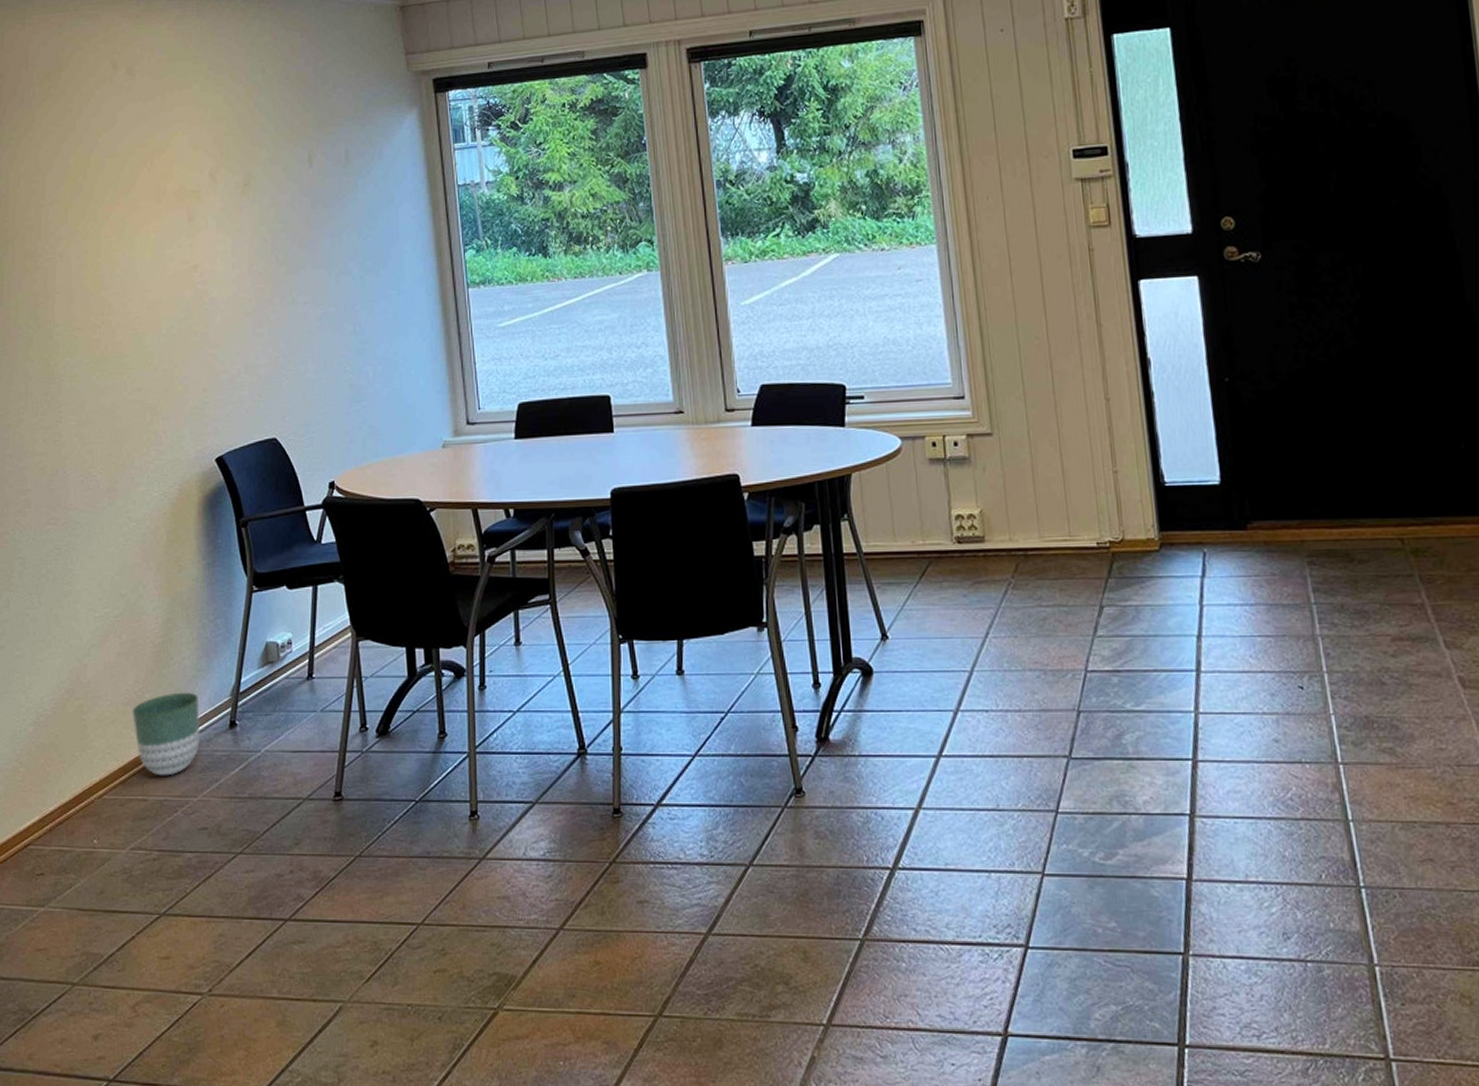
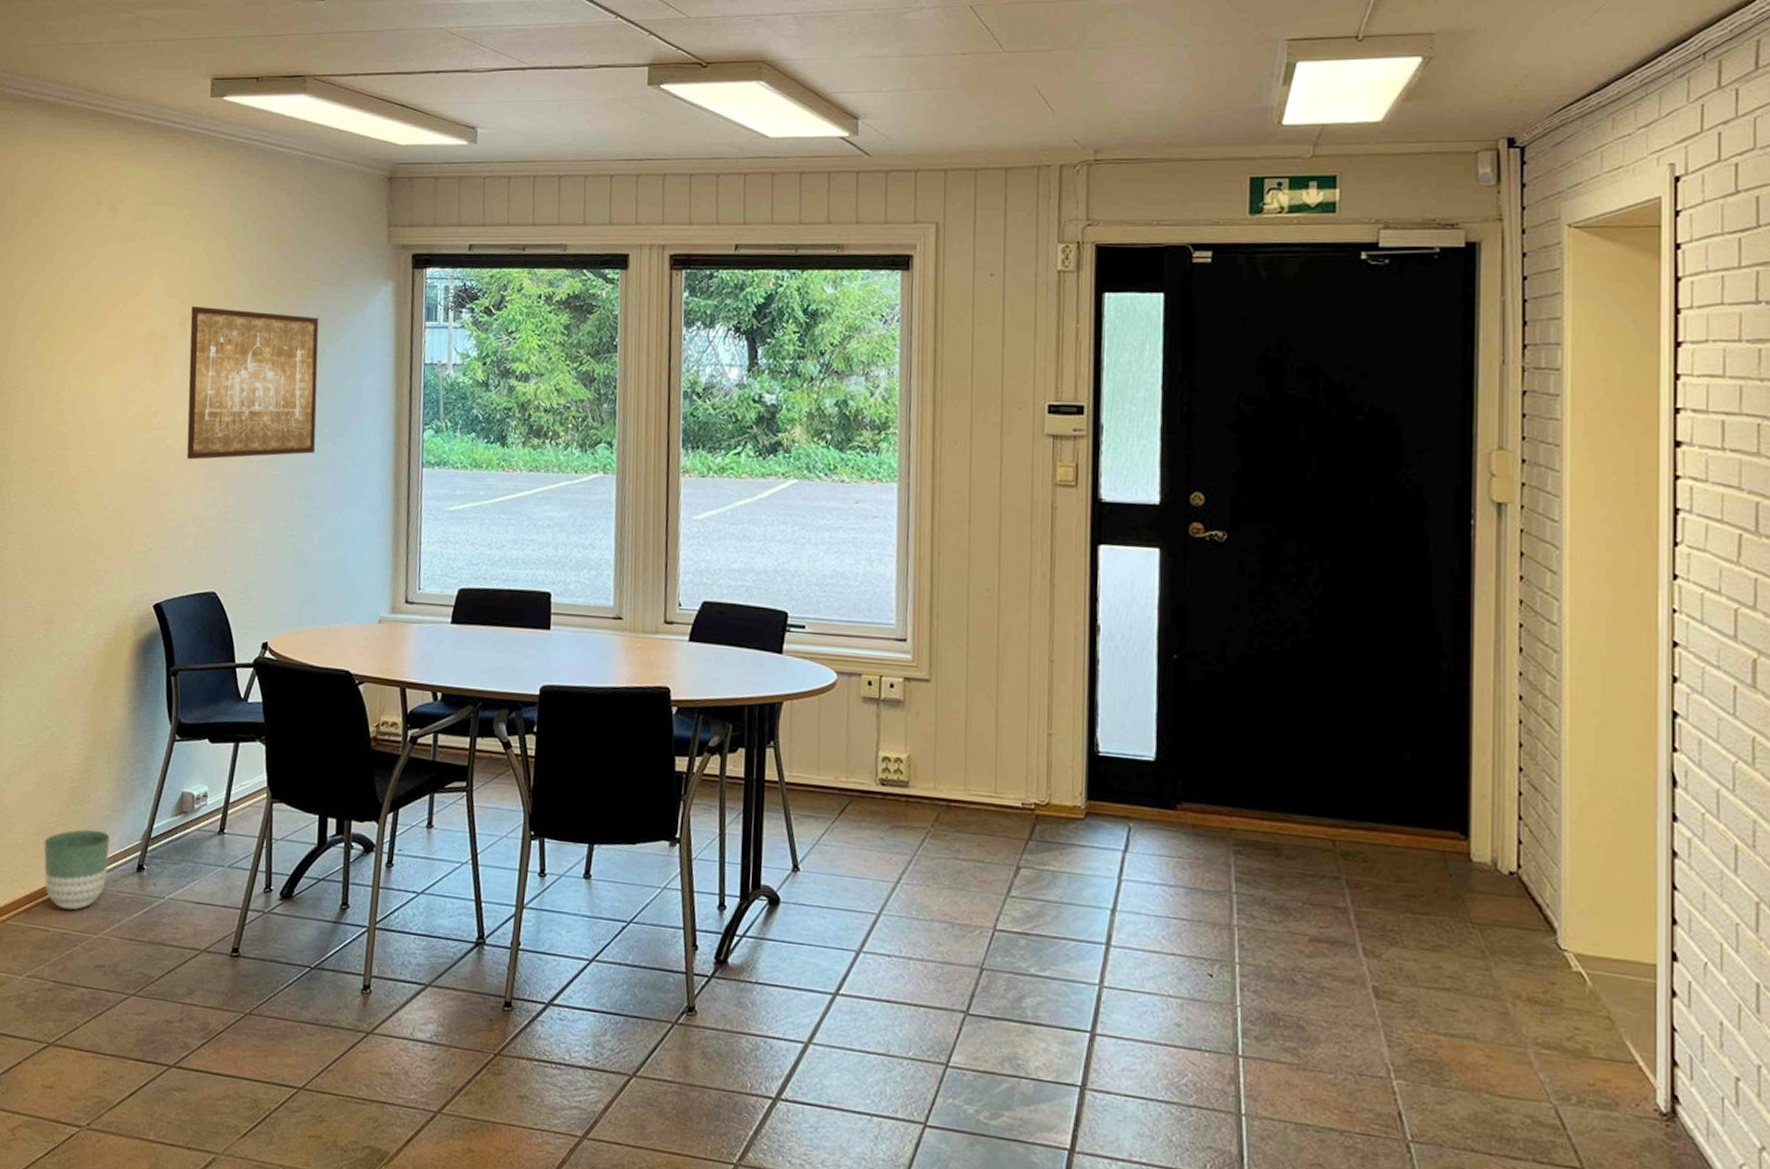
wall art: none [220,152,360,310] -> present [186,306,319,460]

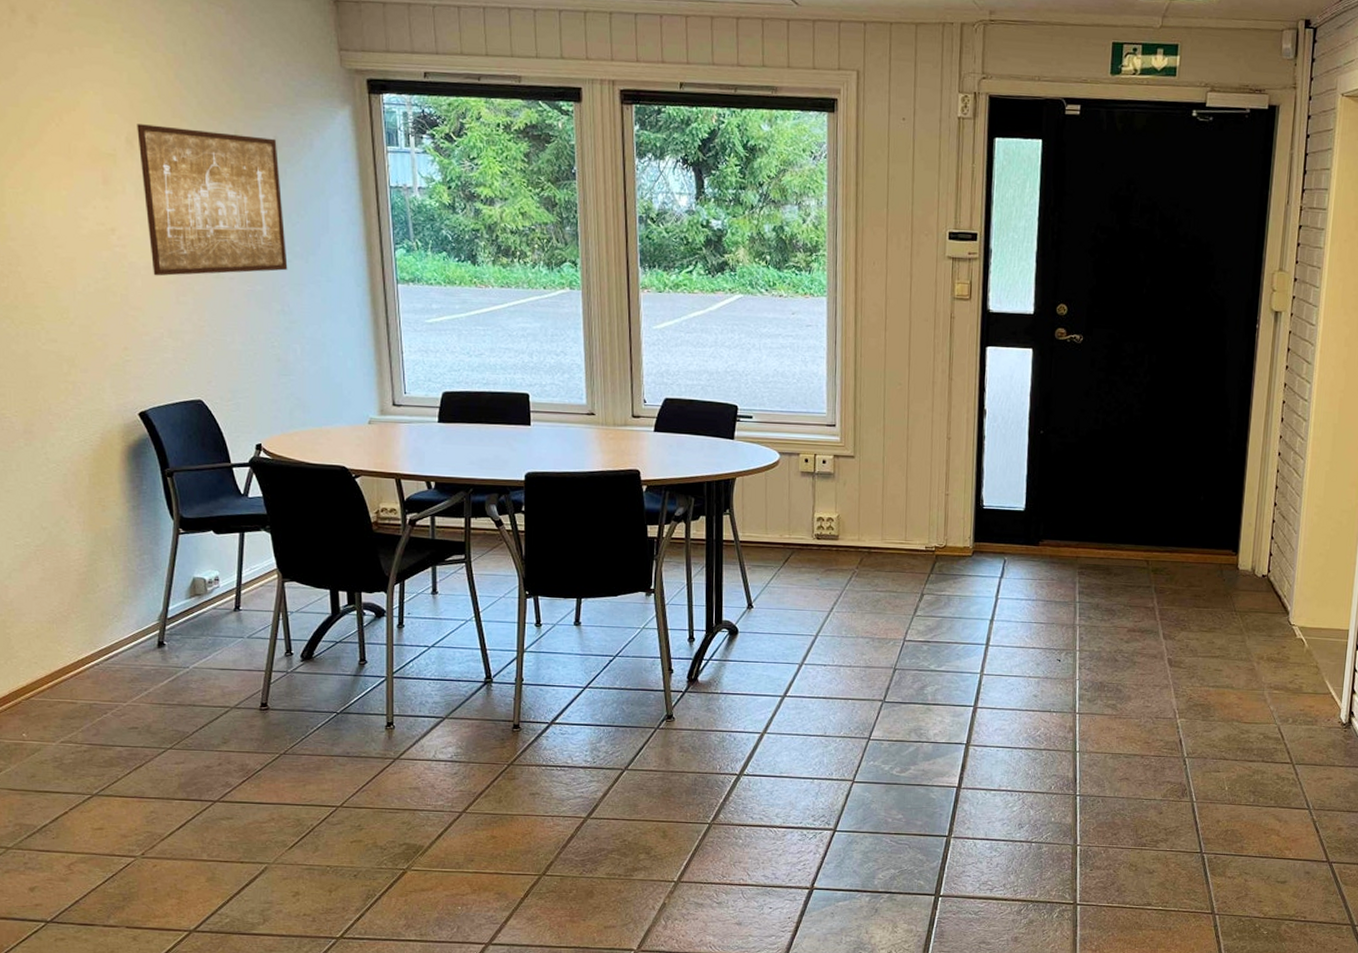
planter: present [43,829,110,910] -> none [58,615,129,684]

